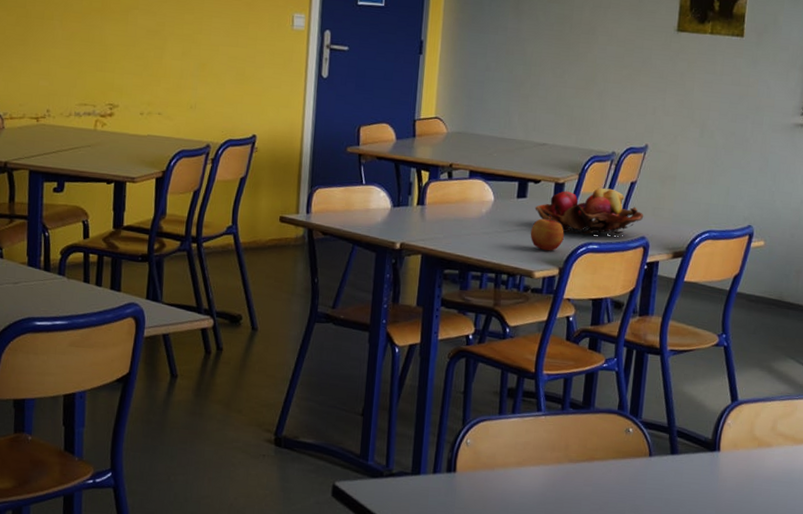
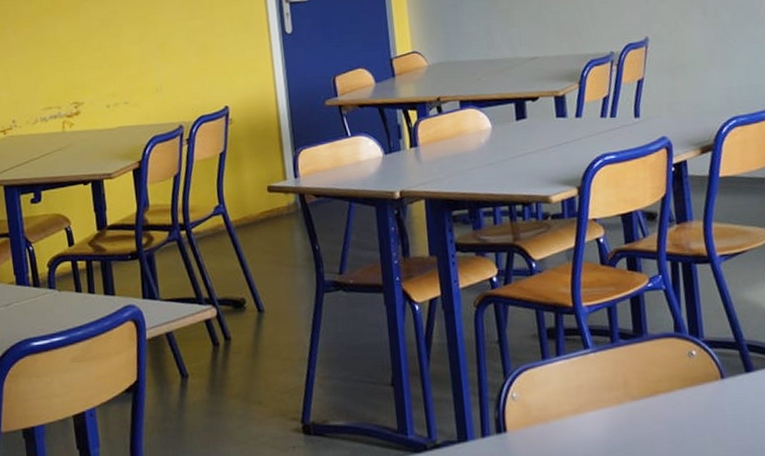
apple: present [530,216,564,251] -> none [538,133,576,172]
fruit basket: present [535,187,644,235] -> none [537,91,660,148]

